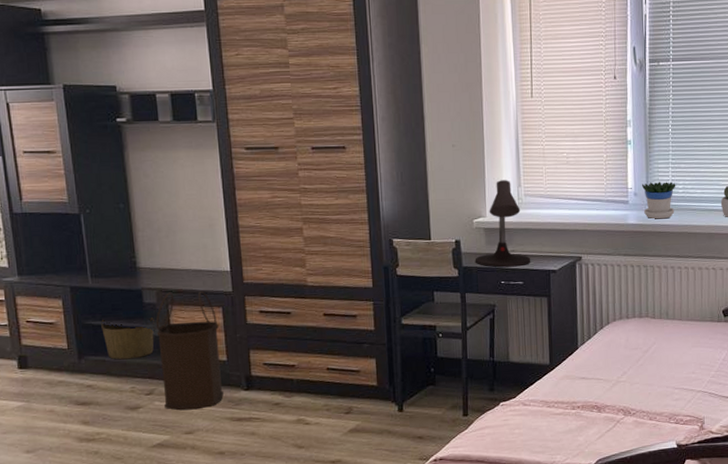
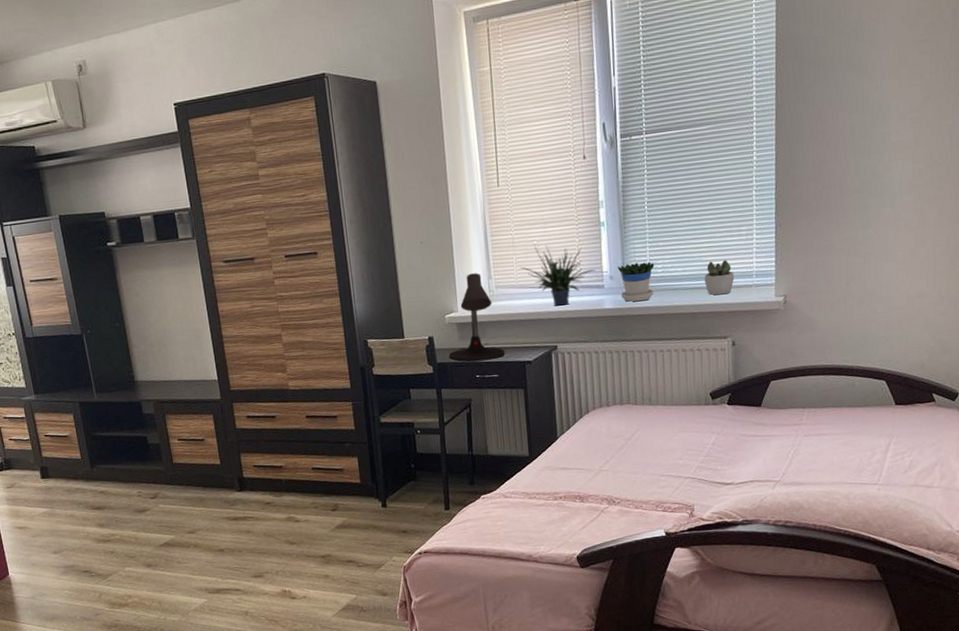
basket: present [101,317,154,360] -> none [107,427,155,468]
basket: present [155,290,224,411] -> none [155,399,220,512]
potted plant: none [550,157,622,219] -> present [520,245,596,307]

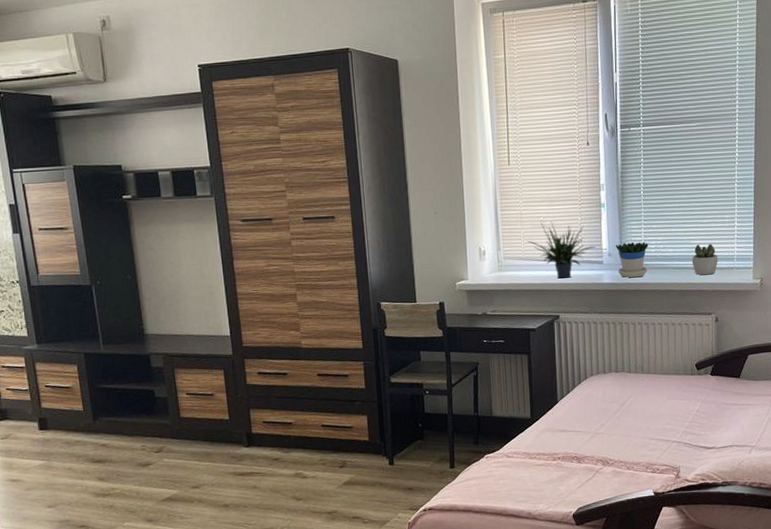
desk lamp: present [449,273,505,362] -> none [458,244,511,327]

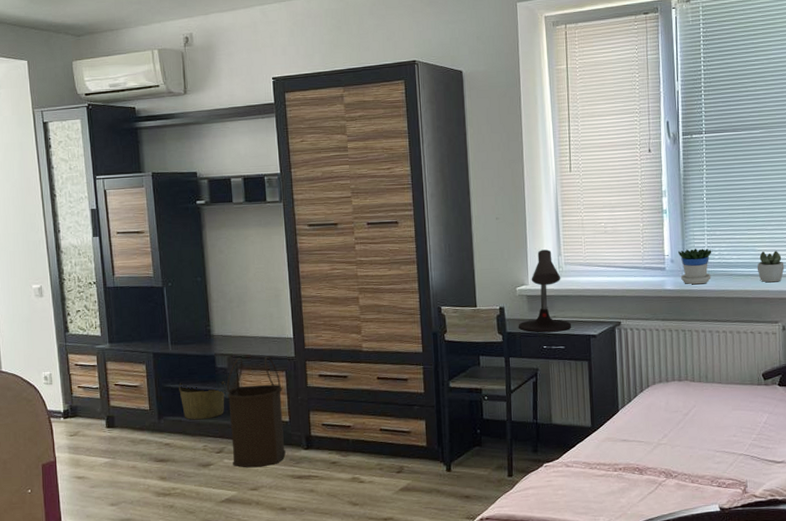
basket: none [113,380,162,421] -> present [179,381,225,420]
basket: none [163,354,227,467] -> present [226,356,286,468]
desk lamp: none [458,244,511,327] -> present [518,249,572,333]
potted plant: present [527,221,596,279] -> none [589,227,658,286]

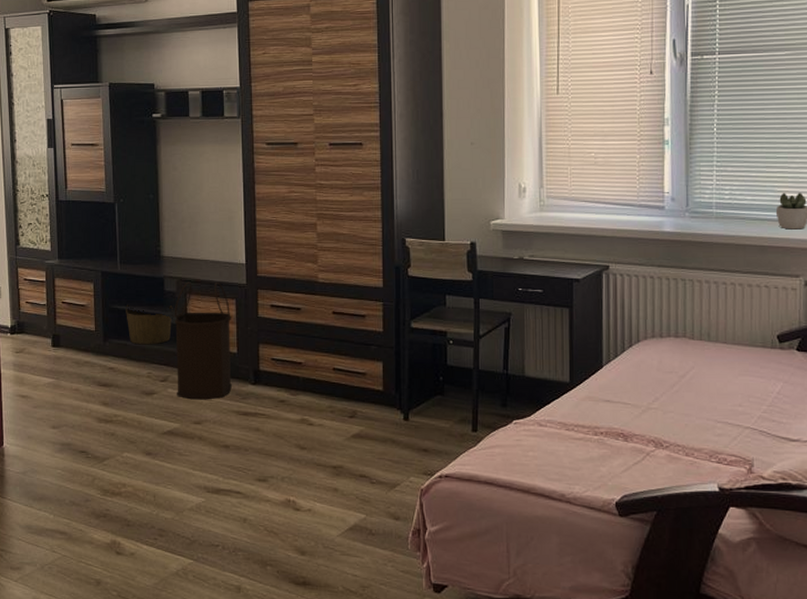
desk lamp: present [518,249,572,333] -> none [490,180,552,273]
flowerpot: present [677,248,712,285] -> none [680,186,721,228]

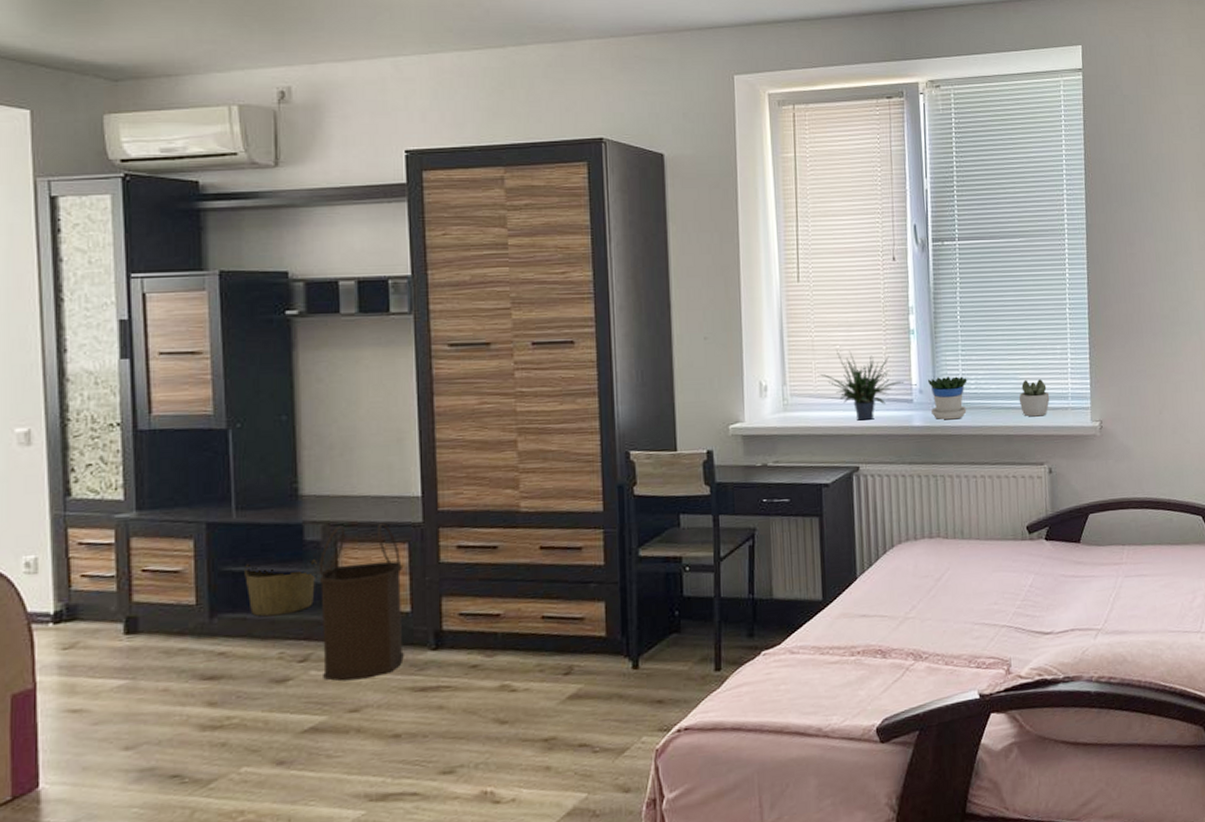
potted plant: none [575,158,657,225] -> present [820,350,905,422]
flowerpot: none [680,186,721,228] -> present [927,376,968,420]

